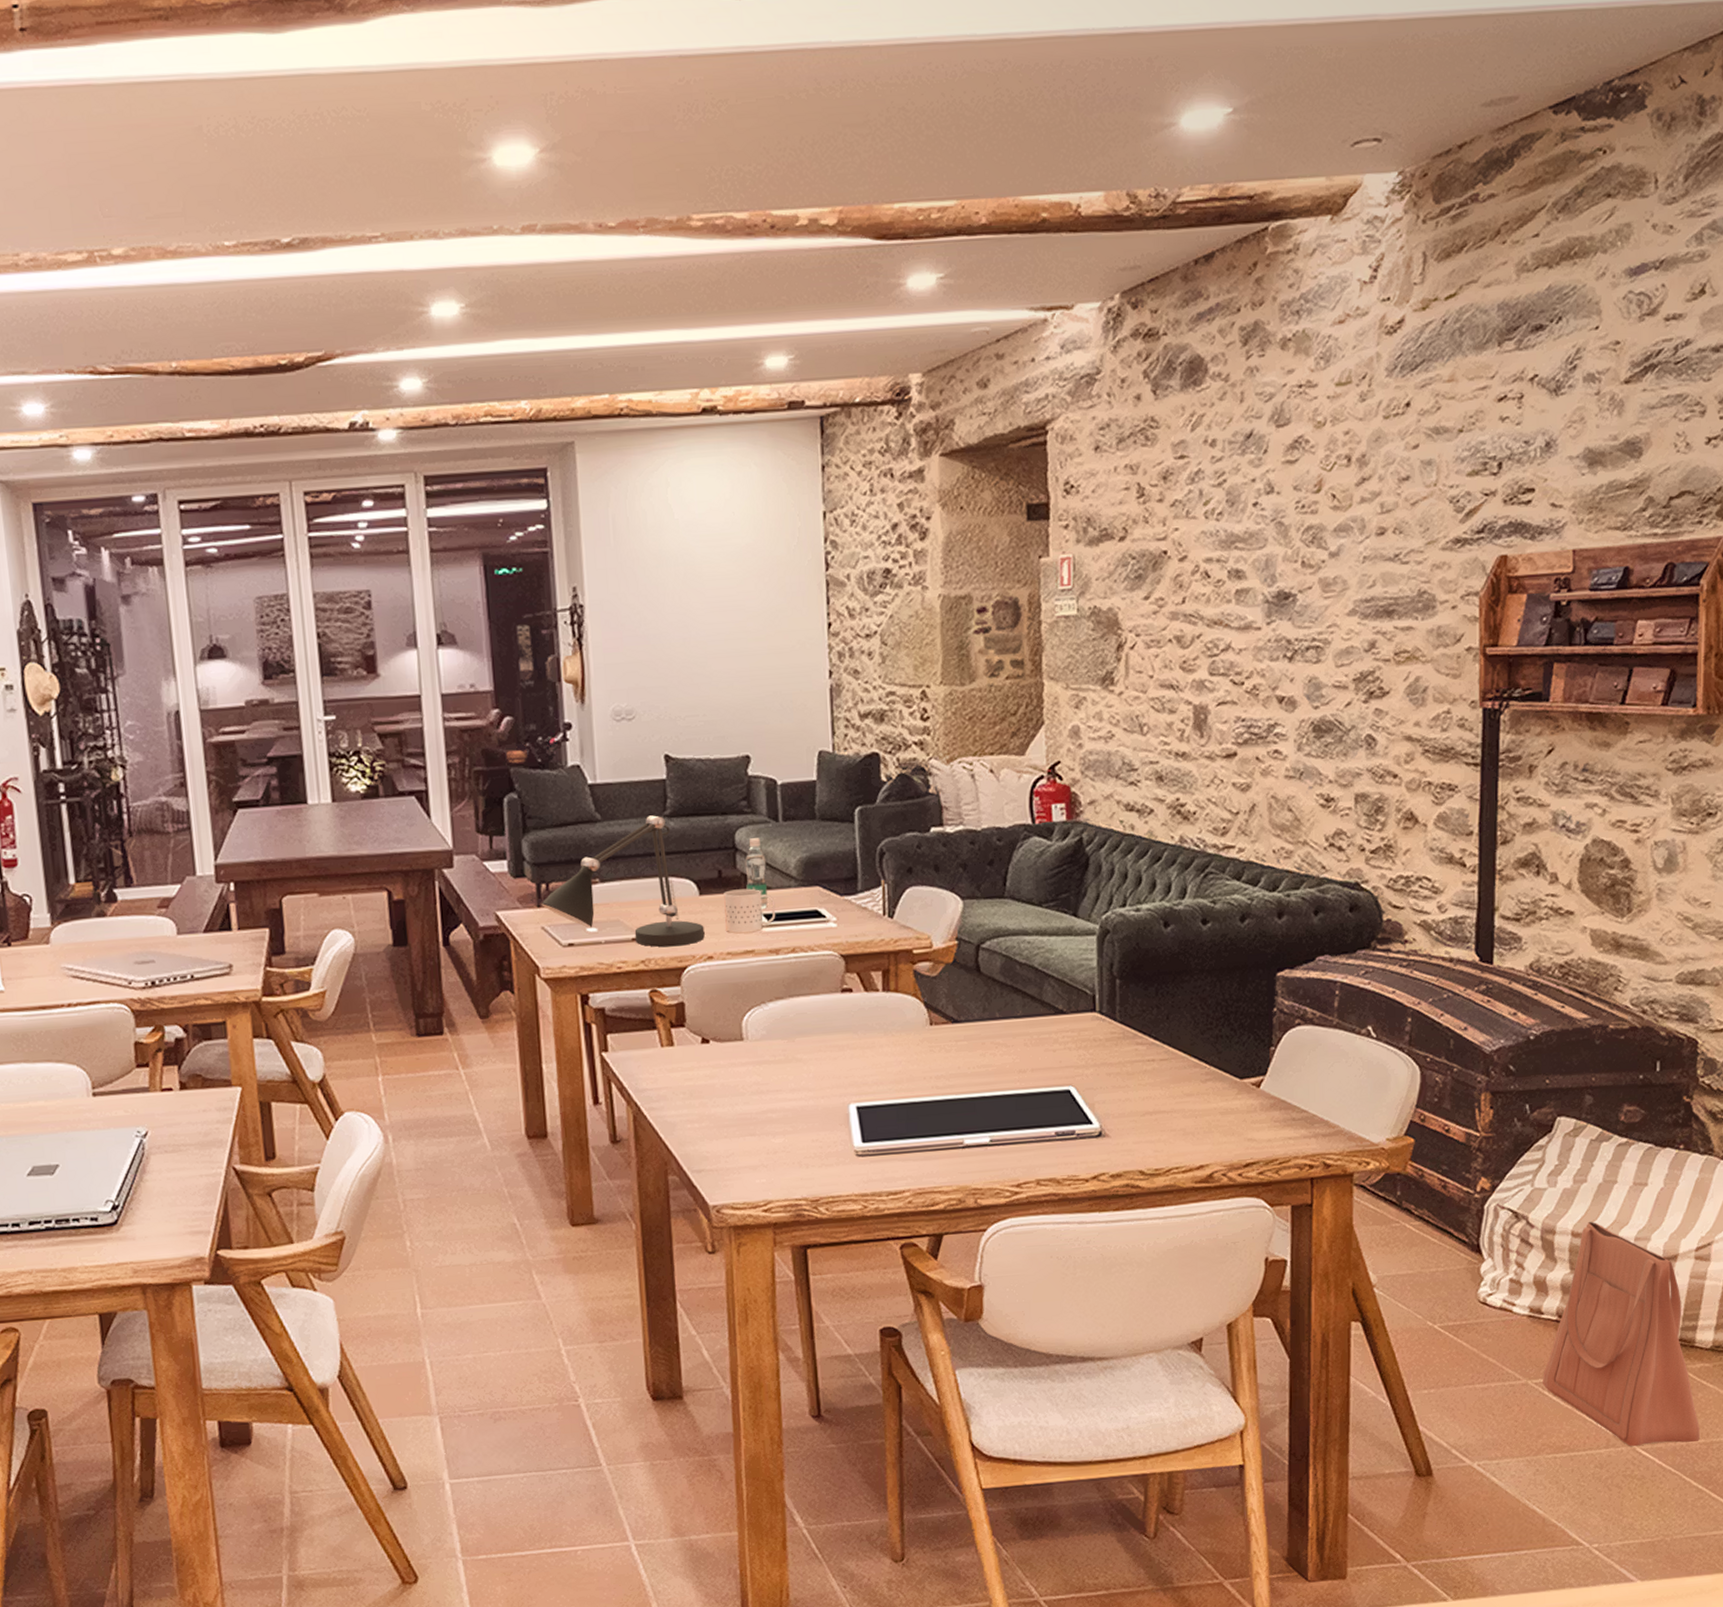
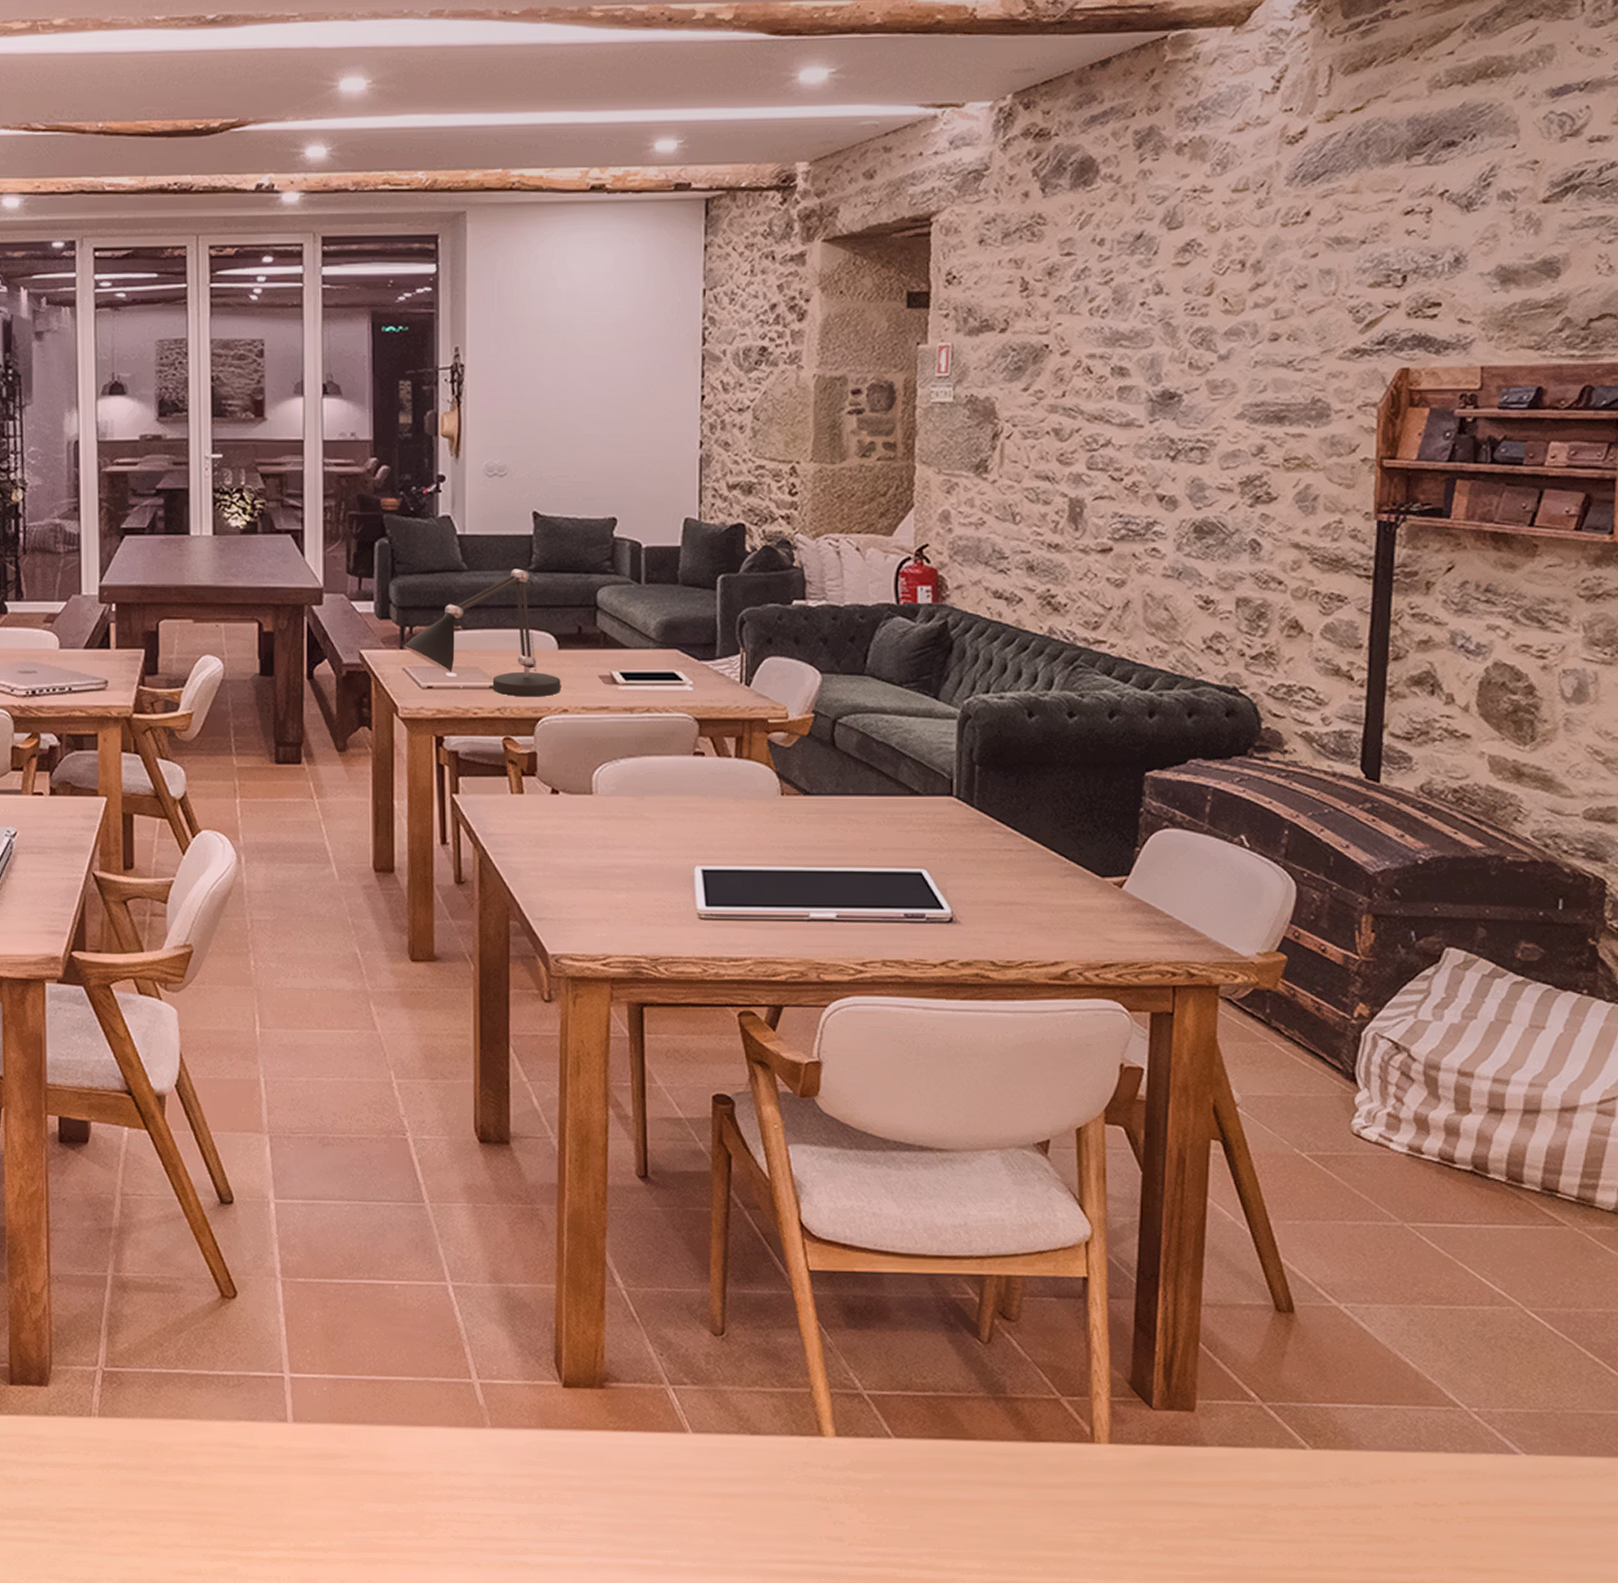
mug: present [724,888,776,934] -> none [581,646,633,690]
bottle: present [745,838,768,910] -> none [605,598,626,669]
shopping bag: present [1543,1221,1700,1447] -> none [1421,1060,1598,1311]

